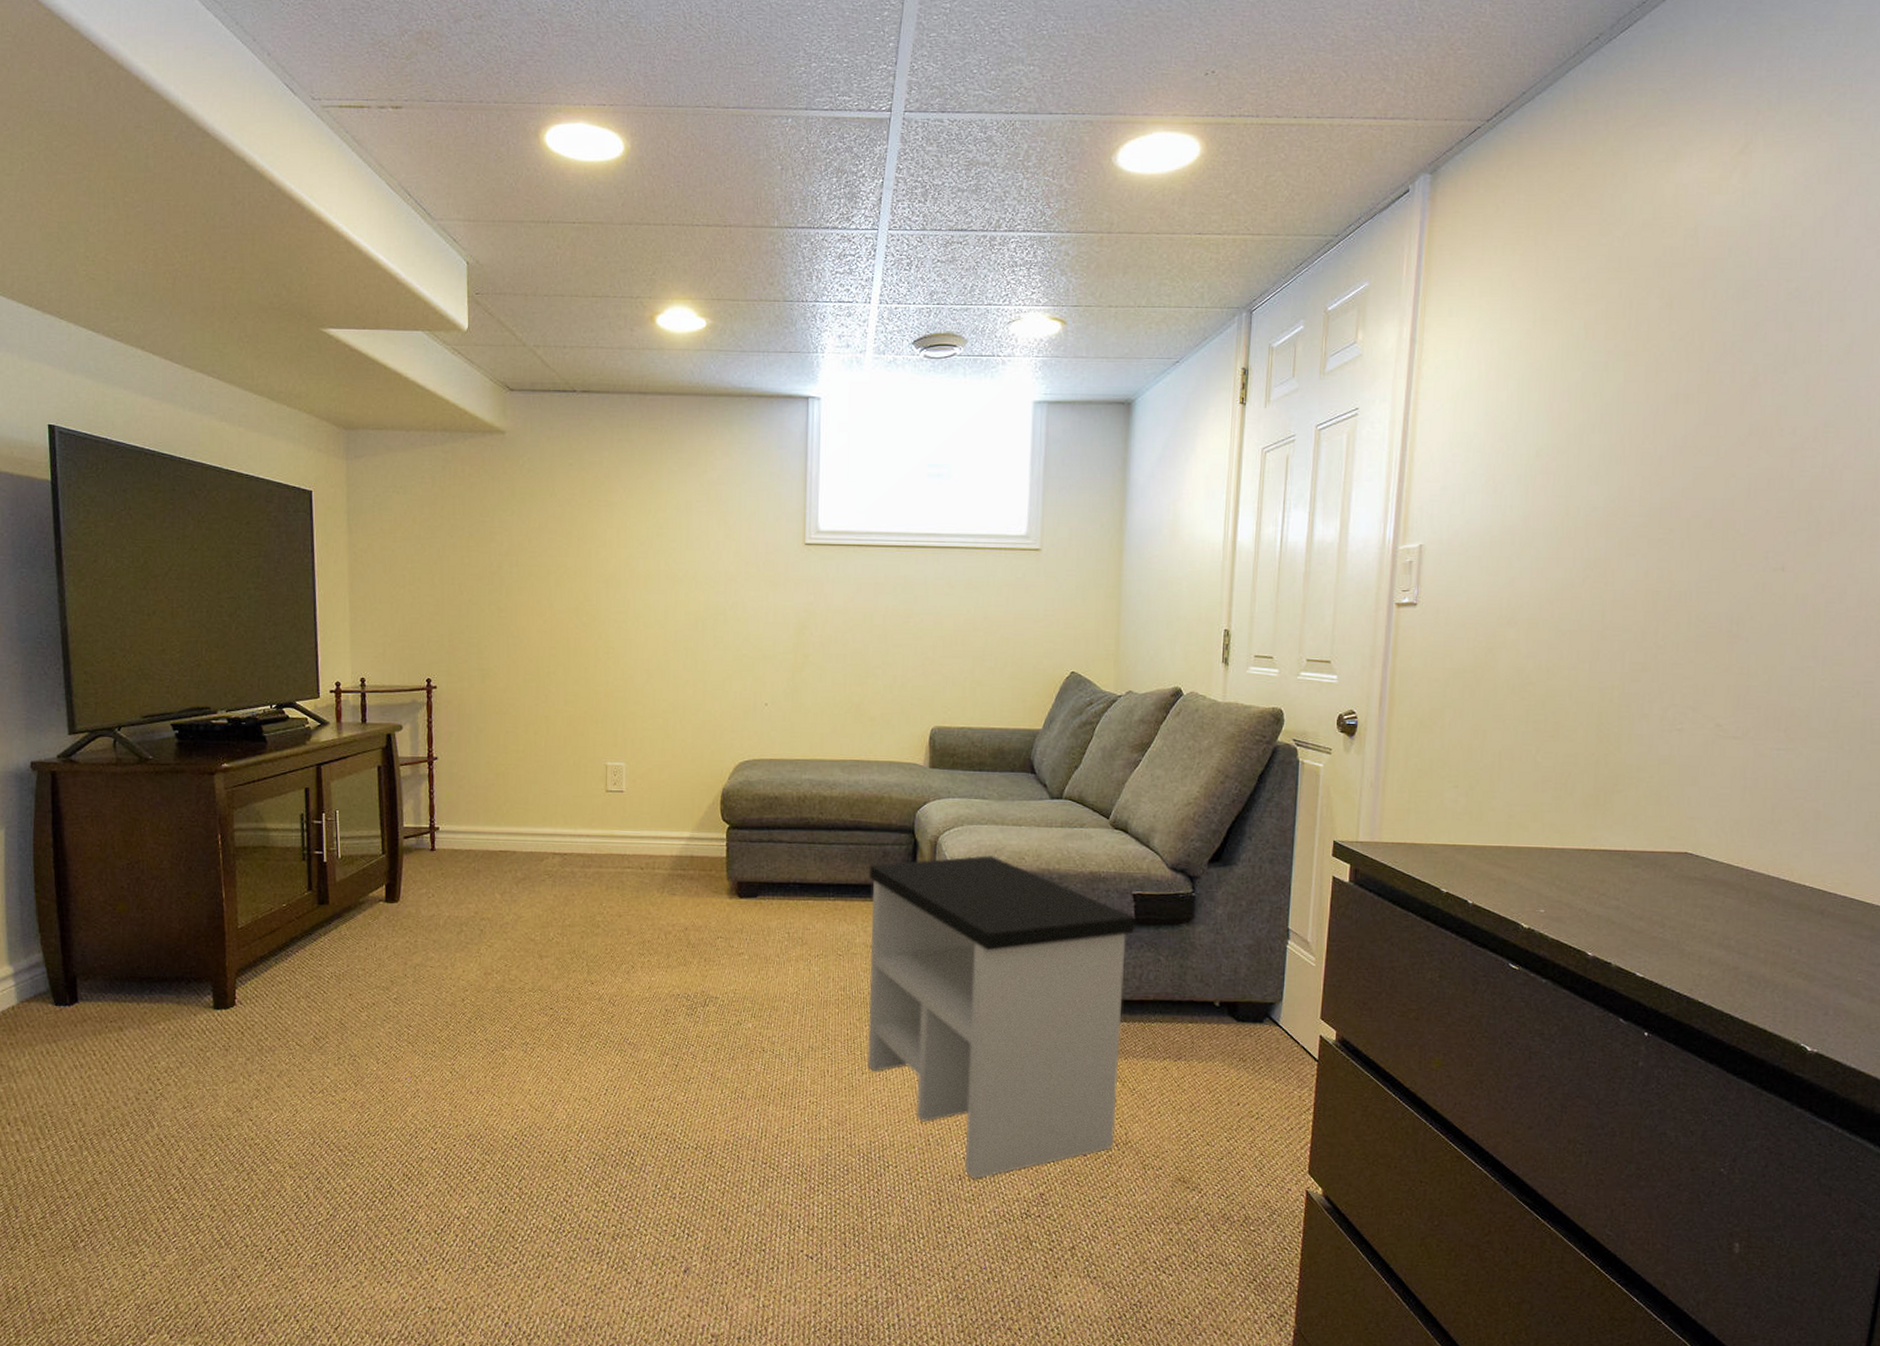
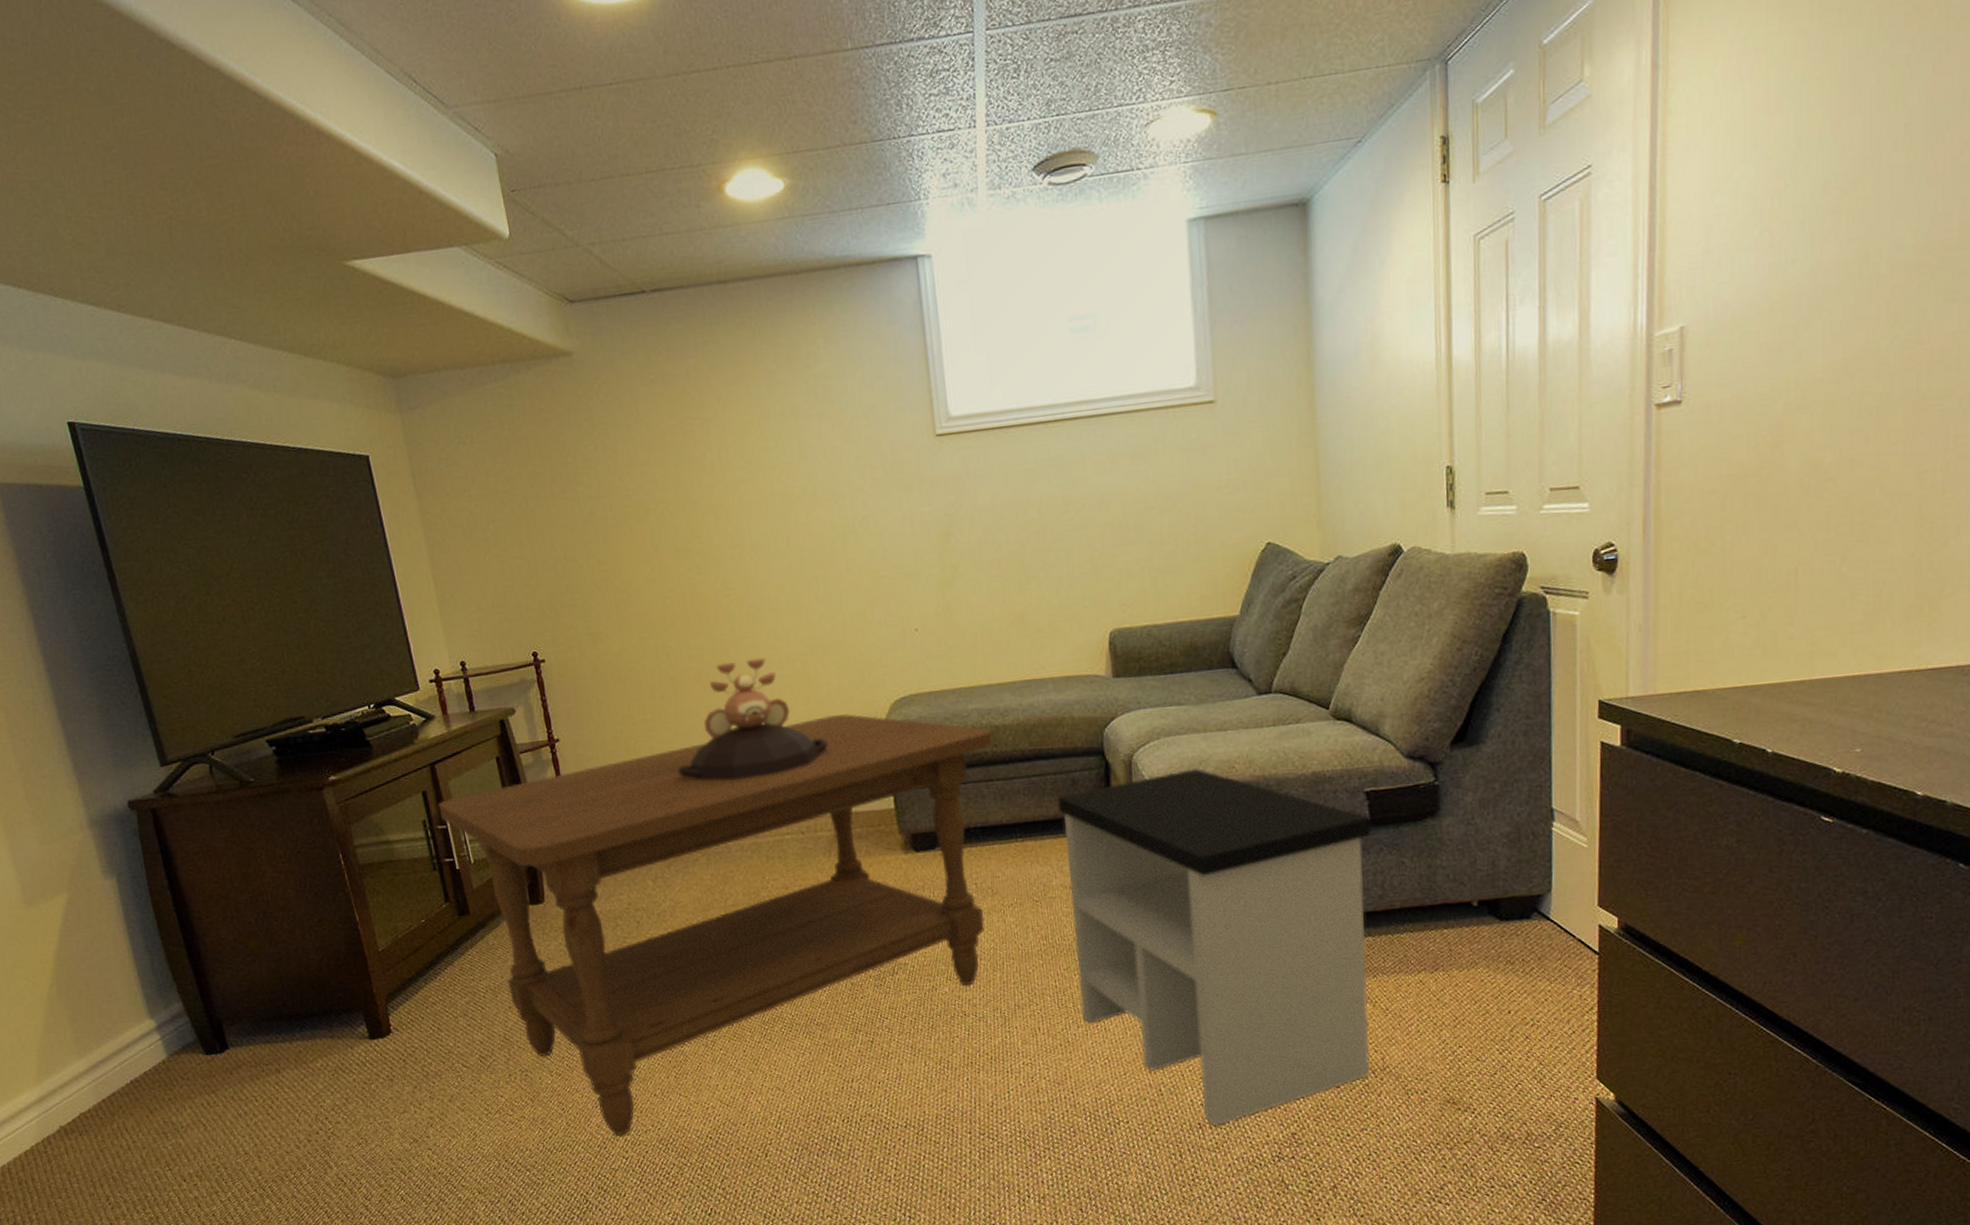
coffee table: none [317,767,820,1128] -> present [438,714,993,1137]
decorative bowl: none [539,709,675,814] -> present [678,657,828,781]

